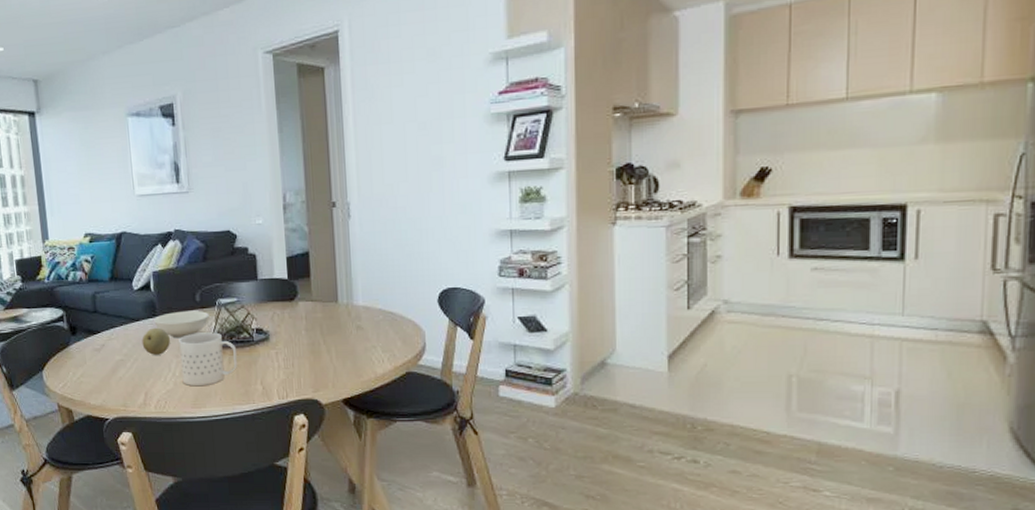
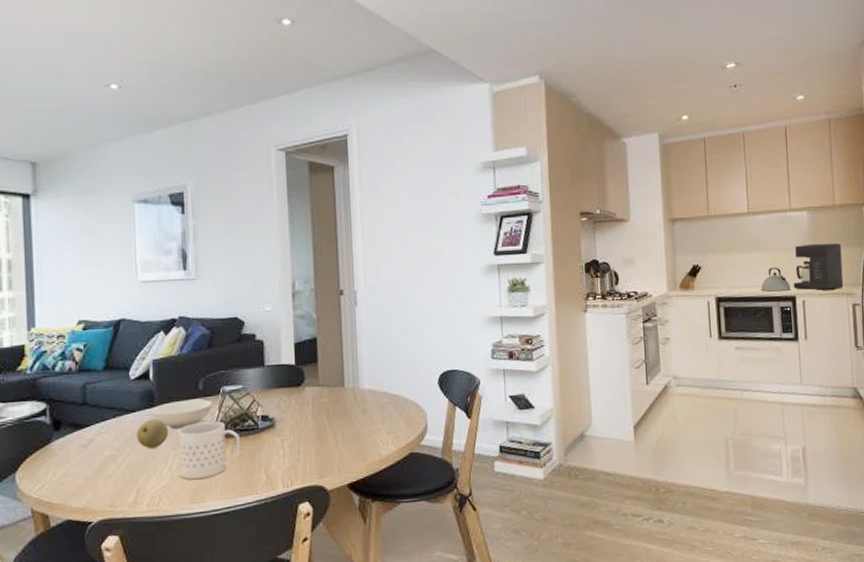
kettle: none [855,167,901,199] -> present [760,267,791,292]
coffee maker: none [904,134,986,197] -> present [793,243,844,291]

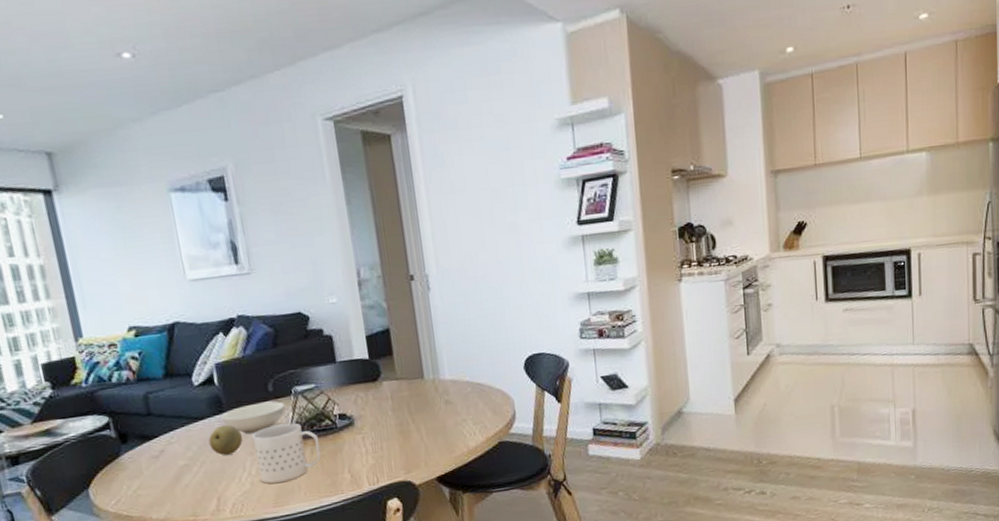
kettle: present [760,267,791,292] -> none [872,218,906,247]
coffee maker: present [793,243,844,291] -> none [908,186,964,241]

